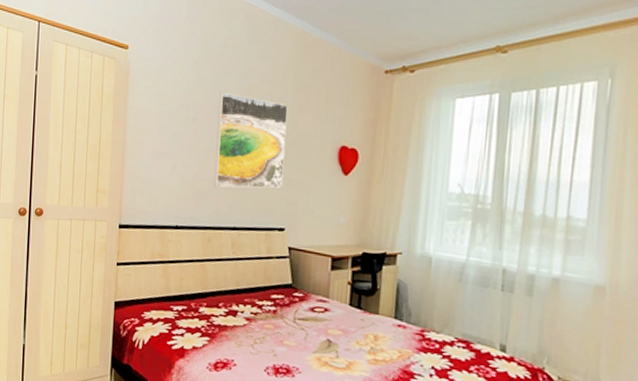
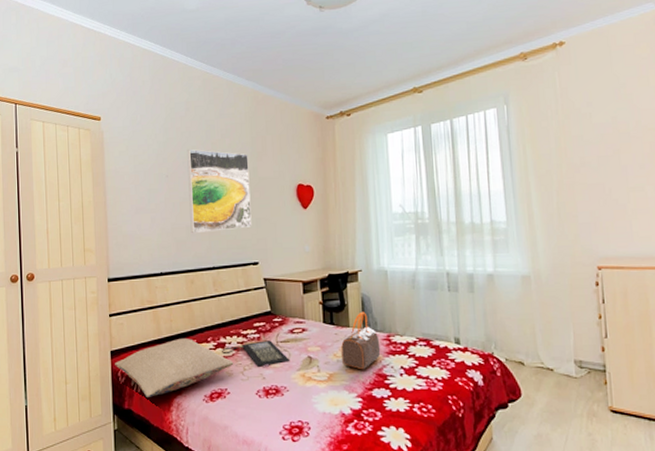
pillow: none [118,299,244,356] -> present [115,338,234,397]
clutch bag: none [233,314,306,345] -> present [222,340,289,368]
handbag: none [365,299,412,364] -> present [341,311,381,370]

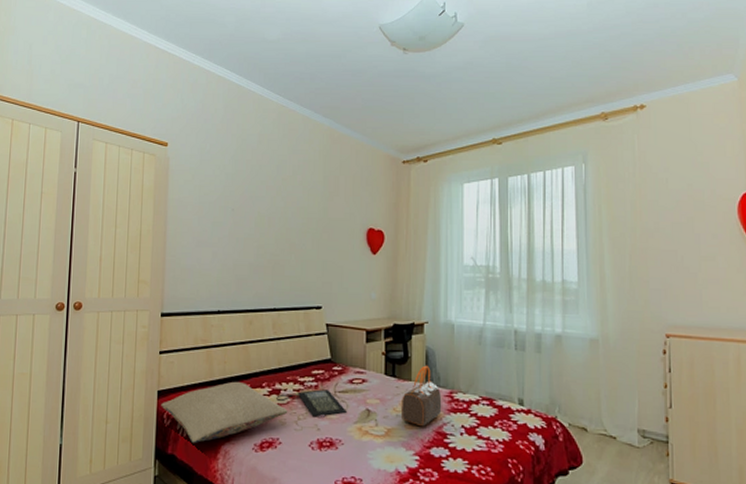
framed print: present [187,148,252,233] -> none [253,183,319,271]

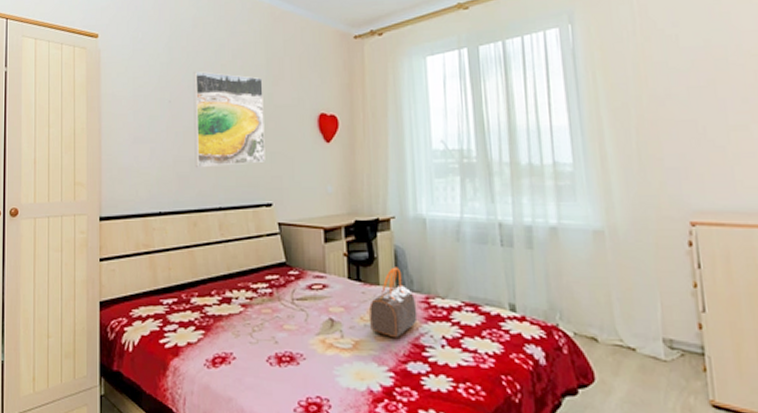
pillow: present [161,381,288,443] -> none [104,289,241,359]
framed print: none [253,183,319,271] -> present [193,70,266,167]
clutch bag: present [276,389,347,419] -> none [227,297,307,330]

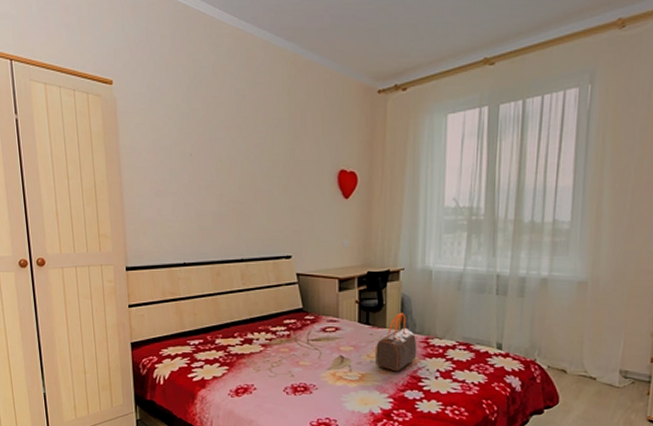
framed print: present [193,70,266,167] -> none [213,123,286,221]

